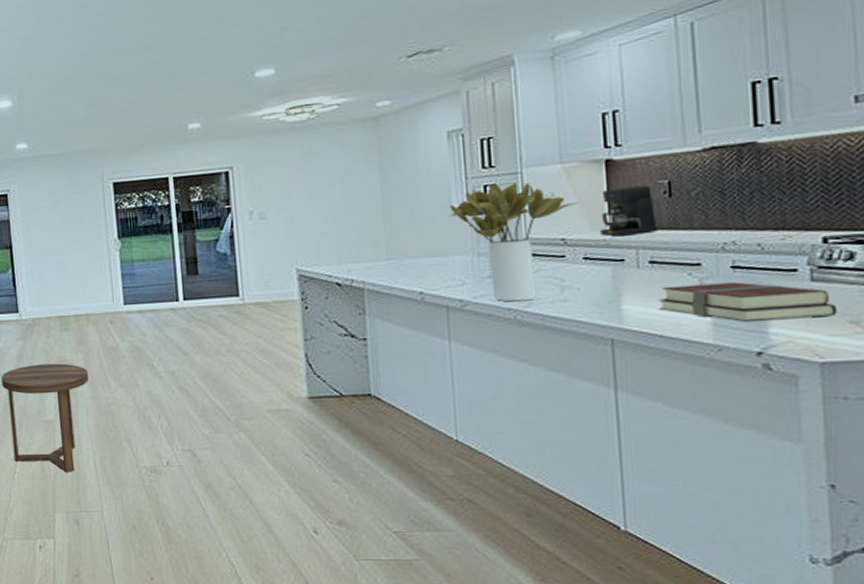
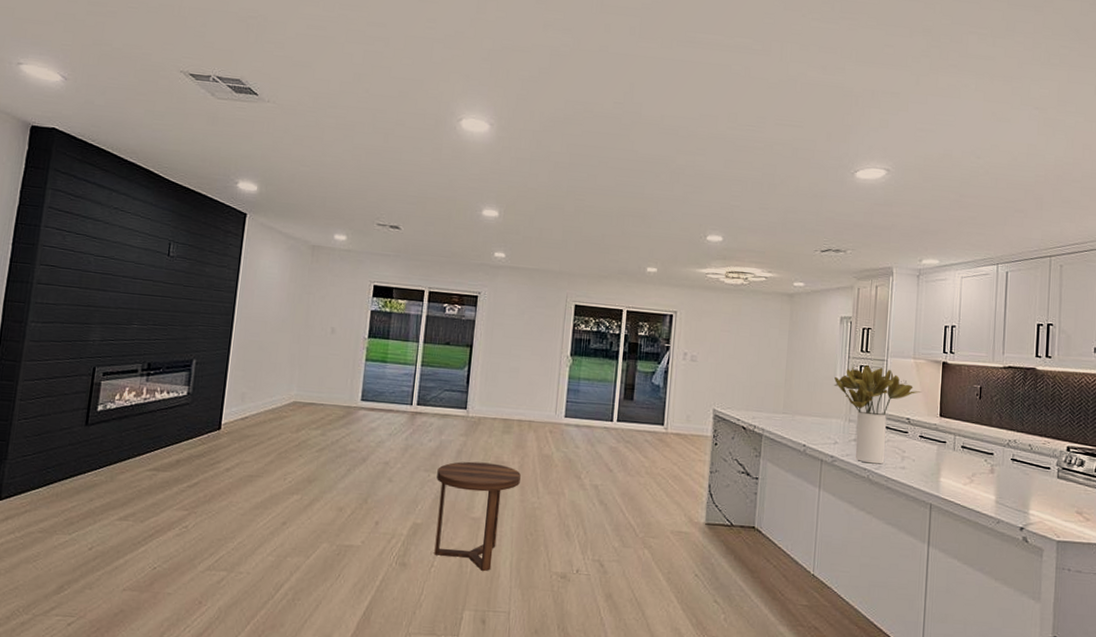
coffee maker: present [600,185,658,236] -> none [933,385,970,424]
books: present [659,282,838,322] -> none [964,467,1071,507]

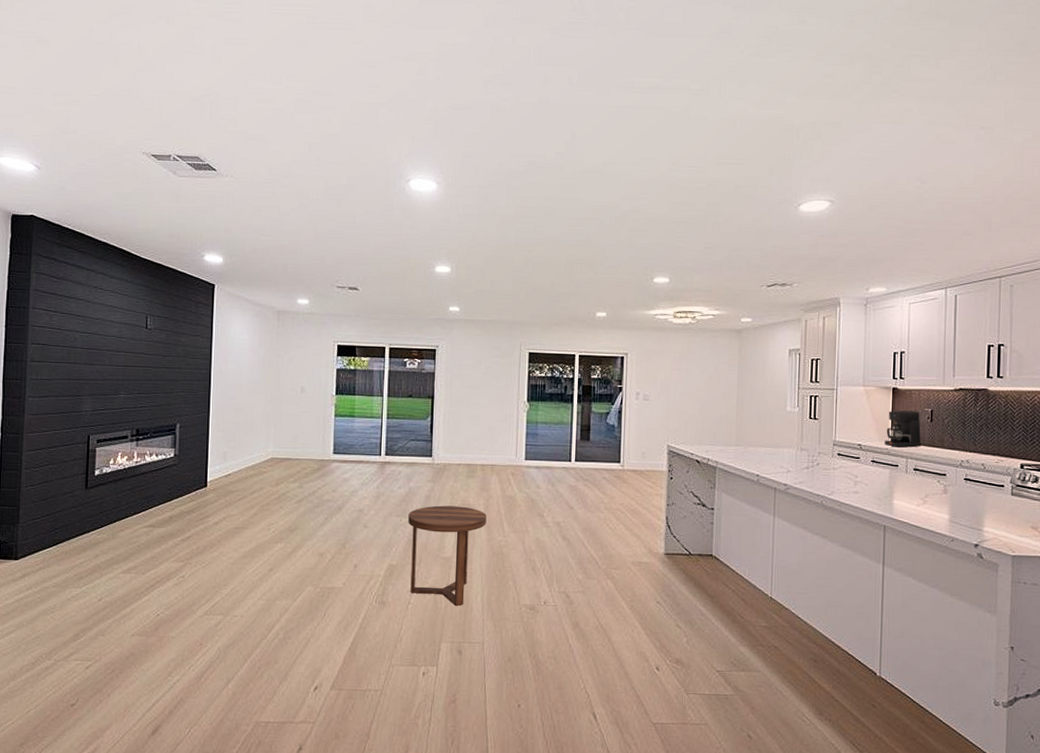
flower bouquet: present [834,364,922,465] -> none [785,394,872,490]
coffee maker: none [933,385,970,424] -> present [884,410,922,448]

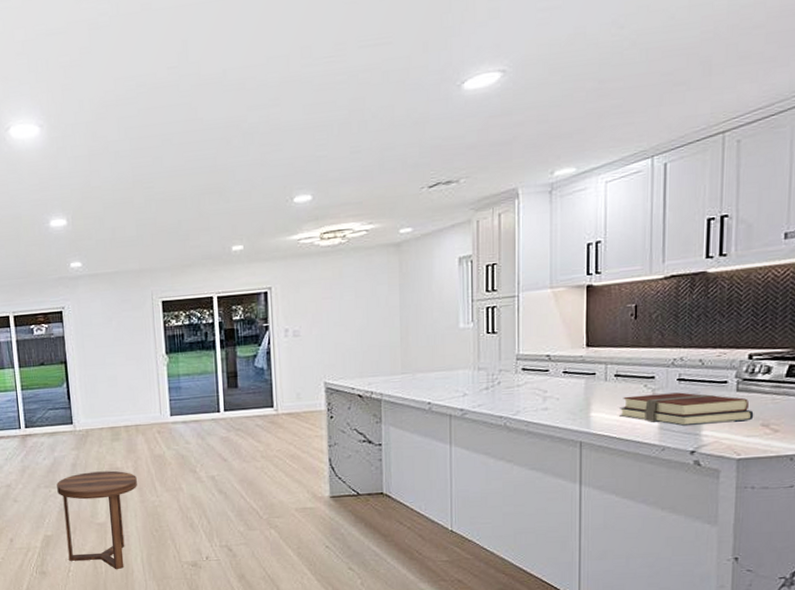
coffee maker: present [884,410,922,448] -> none [578,308,624,353]
books: none [917,489,1025,523] -> present [620,392,754,426]

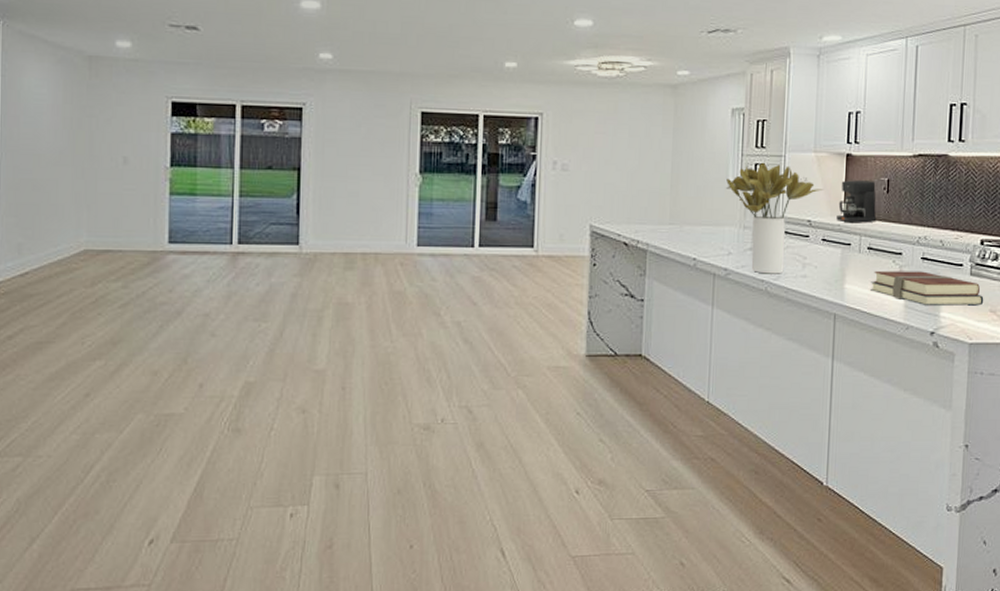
side table: present [56,470,137,569] -> none [269,305,369,429]
flower bouquet: none [457,304,562,411] -> present [726,162,824,274]
coffee maker: none [578,308,624,353] -> present [836,180,877,223]

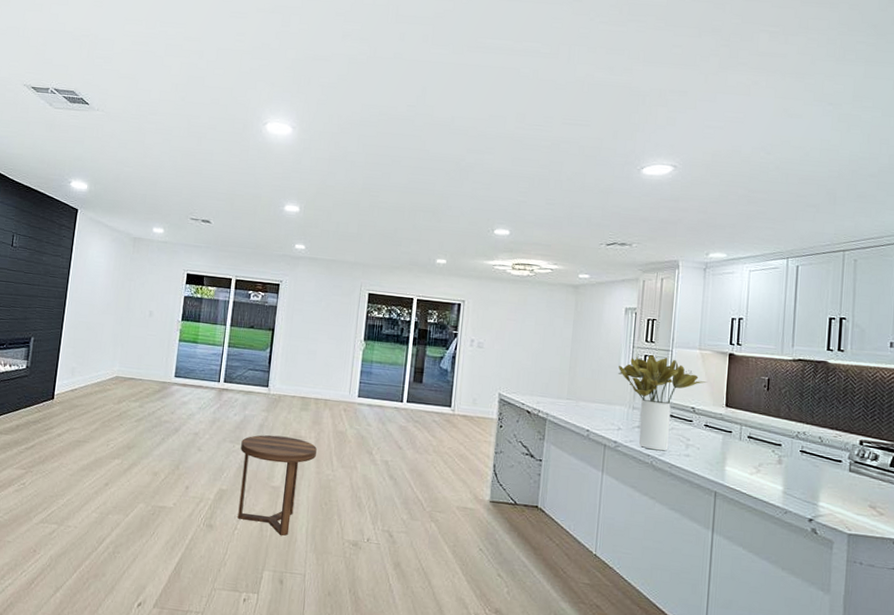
side table: none [269,305,369,429] -> present [237,434,317,536]
coffee maker: present [836,180,877,223] -> none [719,376,757,415]
books: present [870,270,984,306] -> none [750,457,863,501]

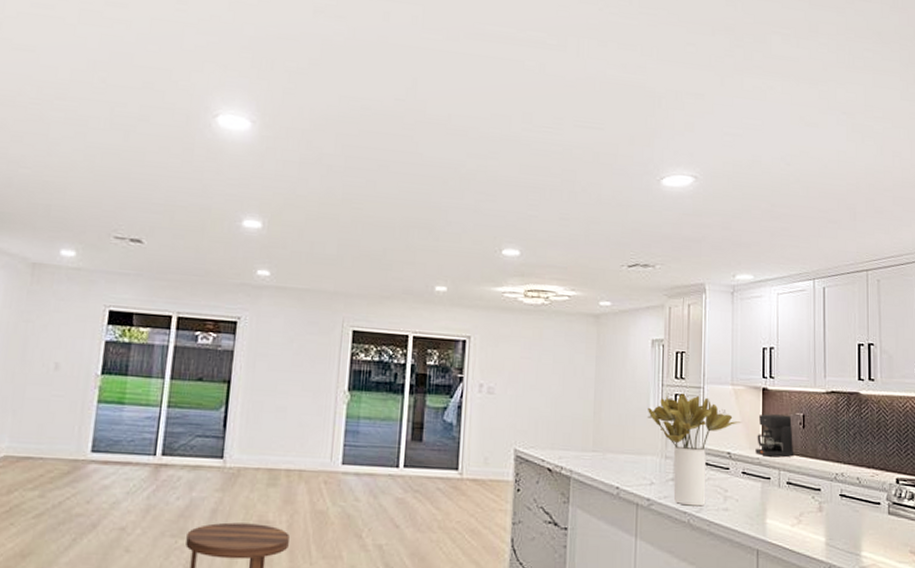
coffee maker: none [719,376,757,415] -> present [755,414,794,457]

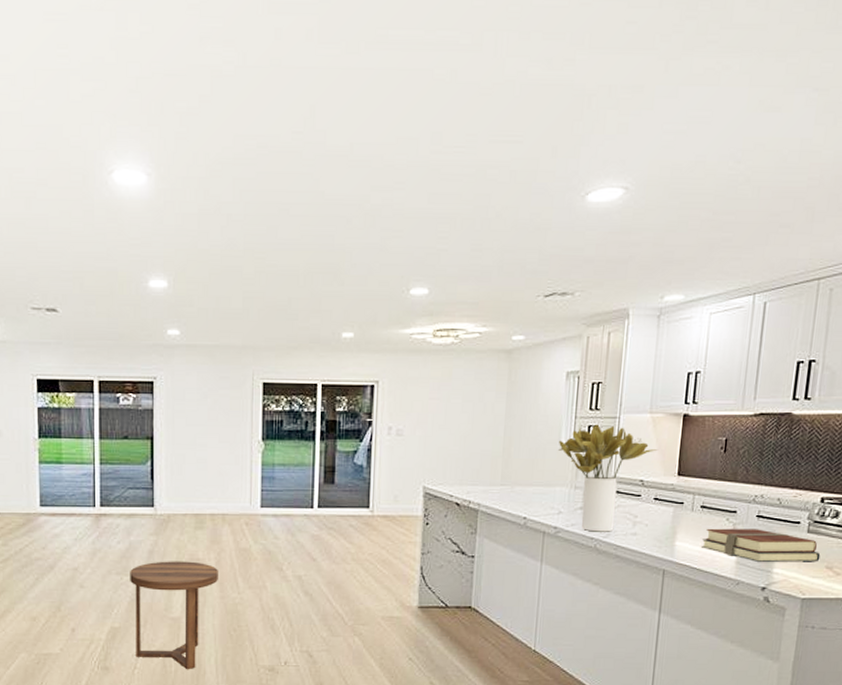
coffee maker: present [755,414,794,457] -> none [670,440,713,482]
books: none [792,506,903,546] -> present [702,528,821,562]

